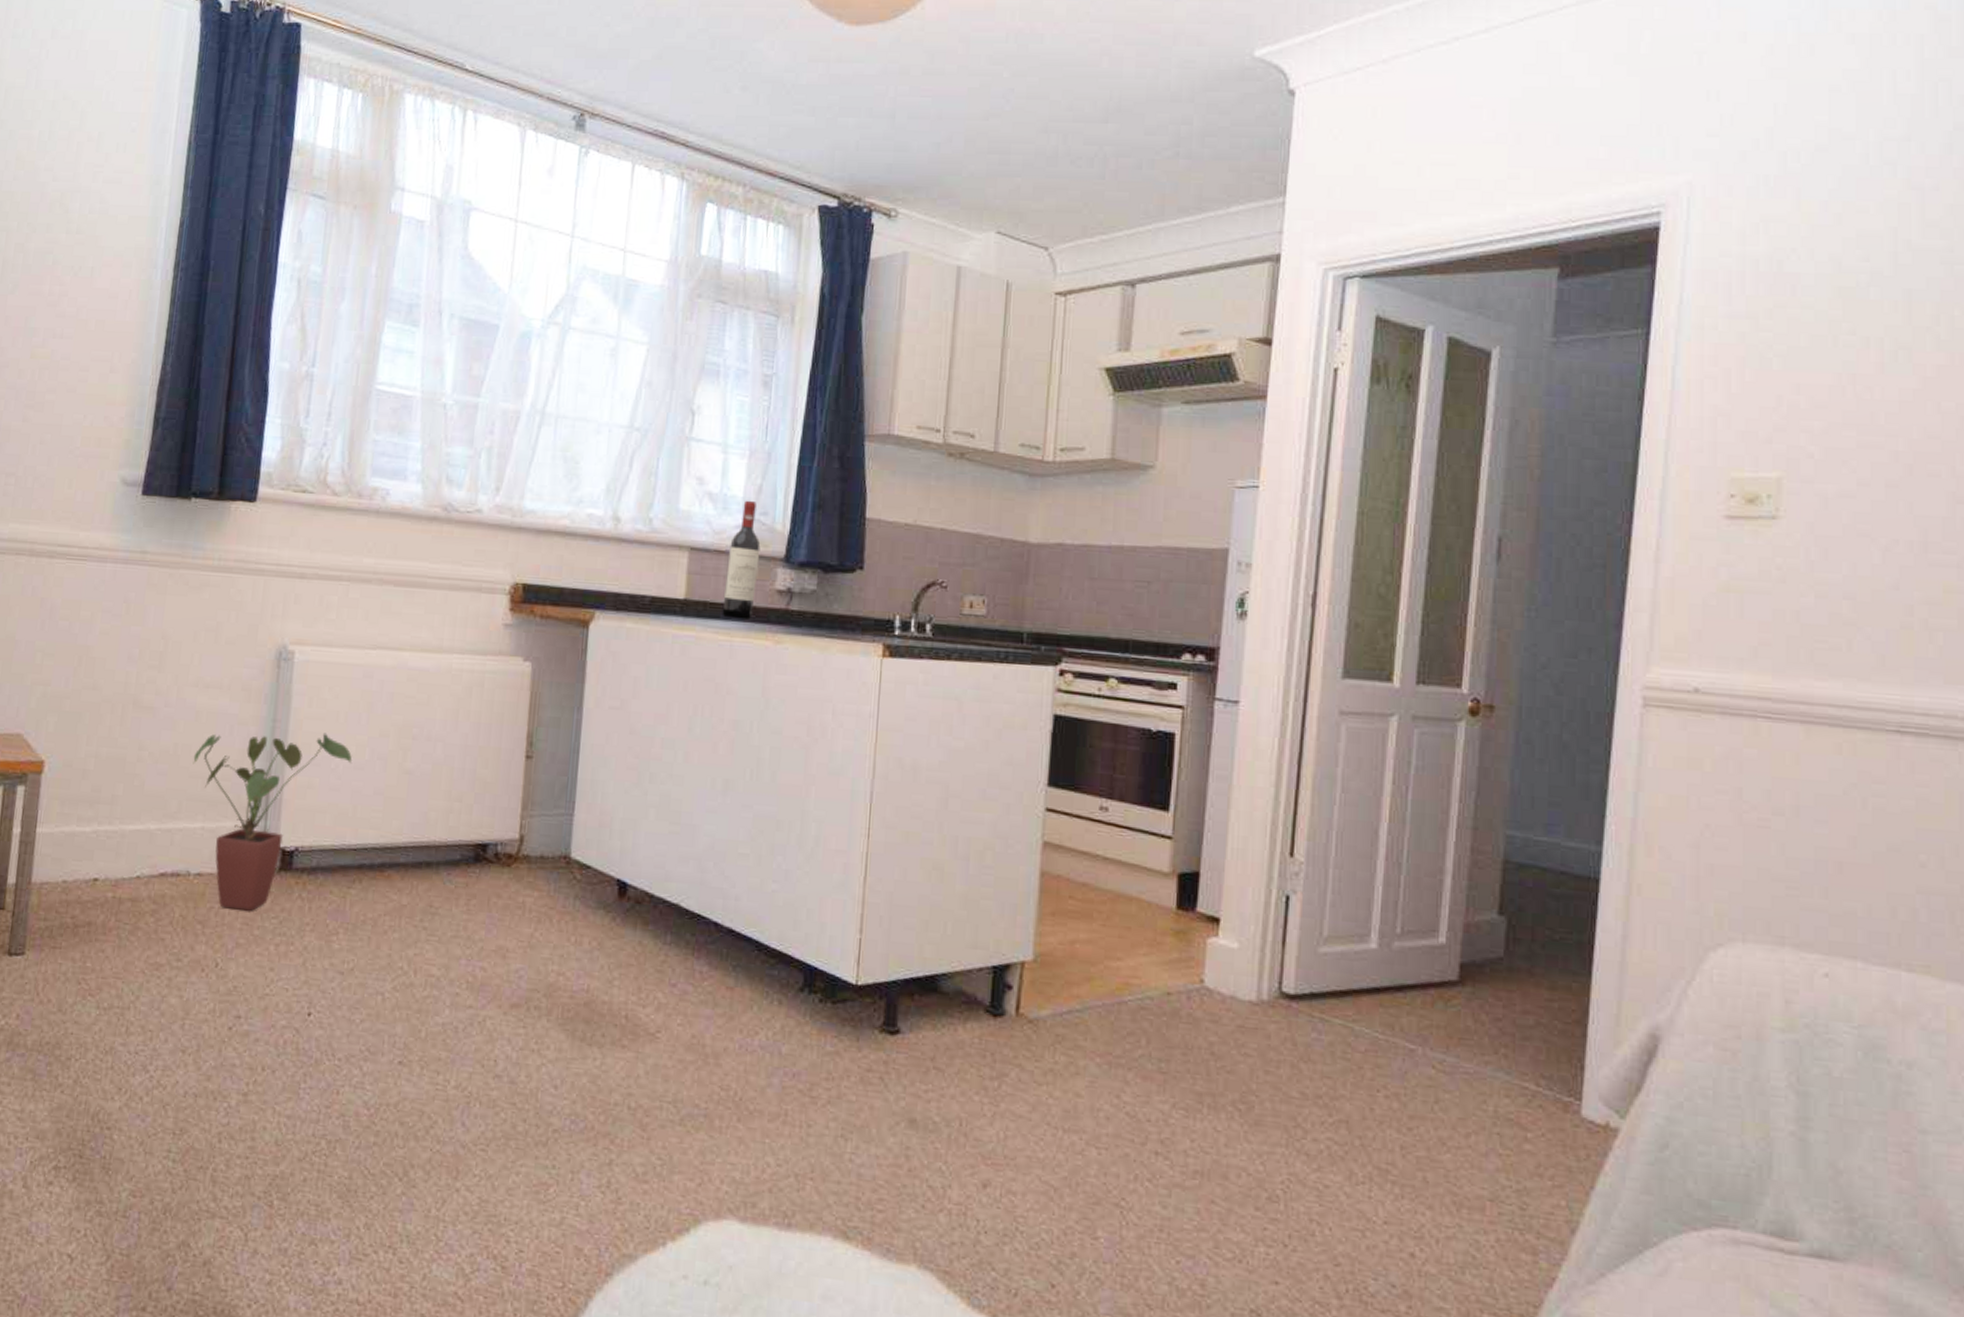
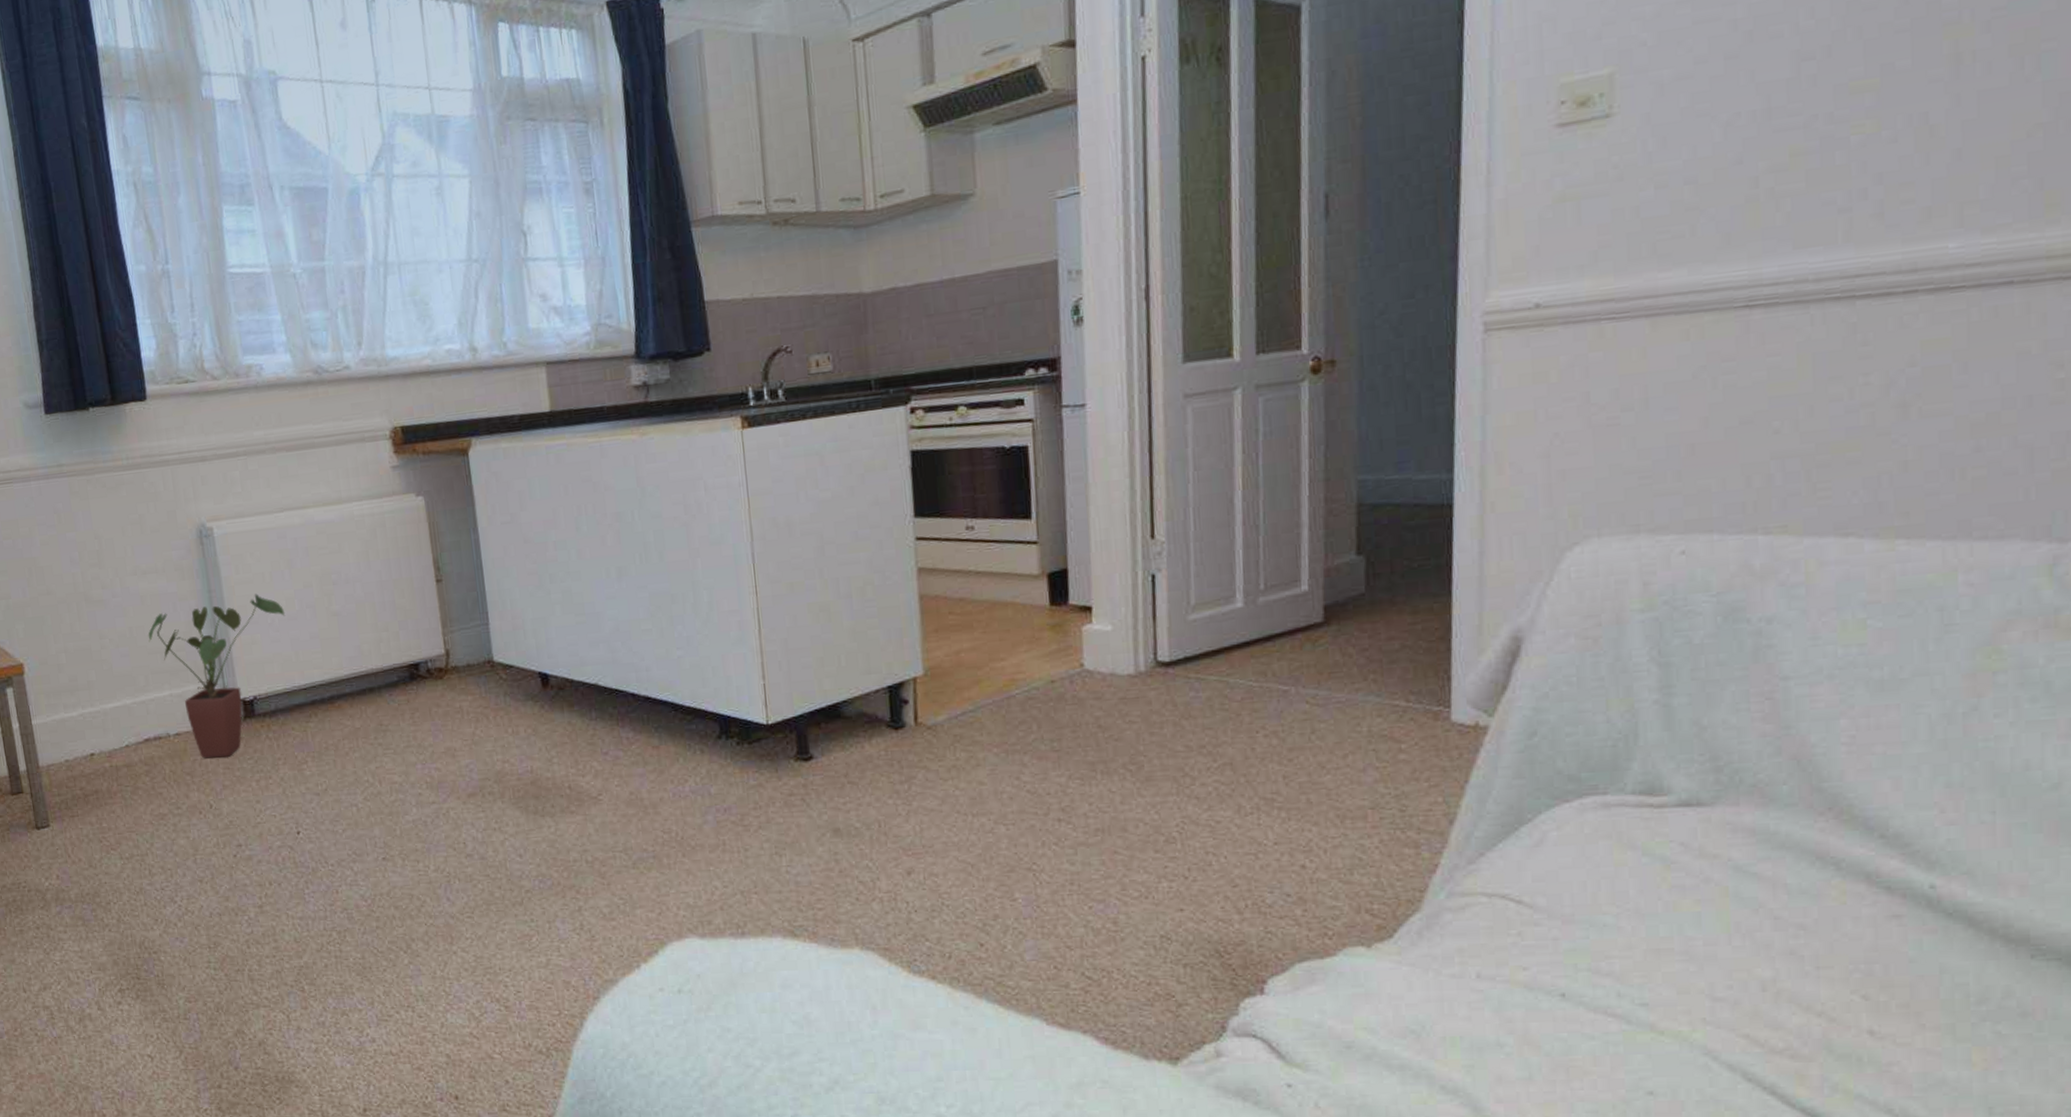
wine bottle: present [722,500,761,620] -> none [582,306,615,421]

